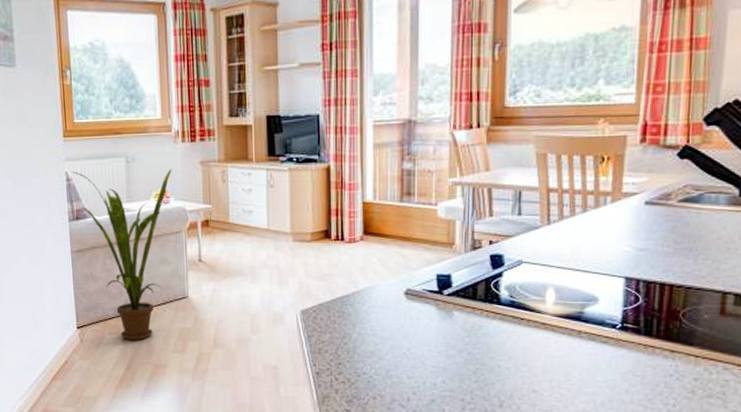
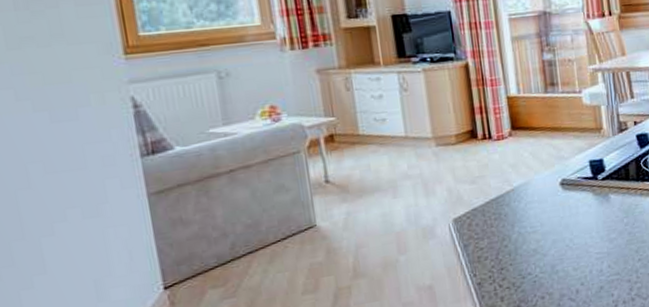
house plant: present [70,169,172,341] -> none [137,81,281,291]

